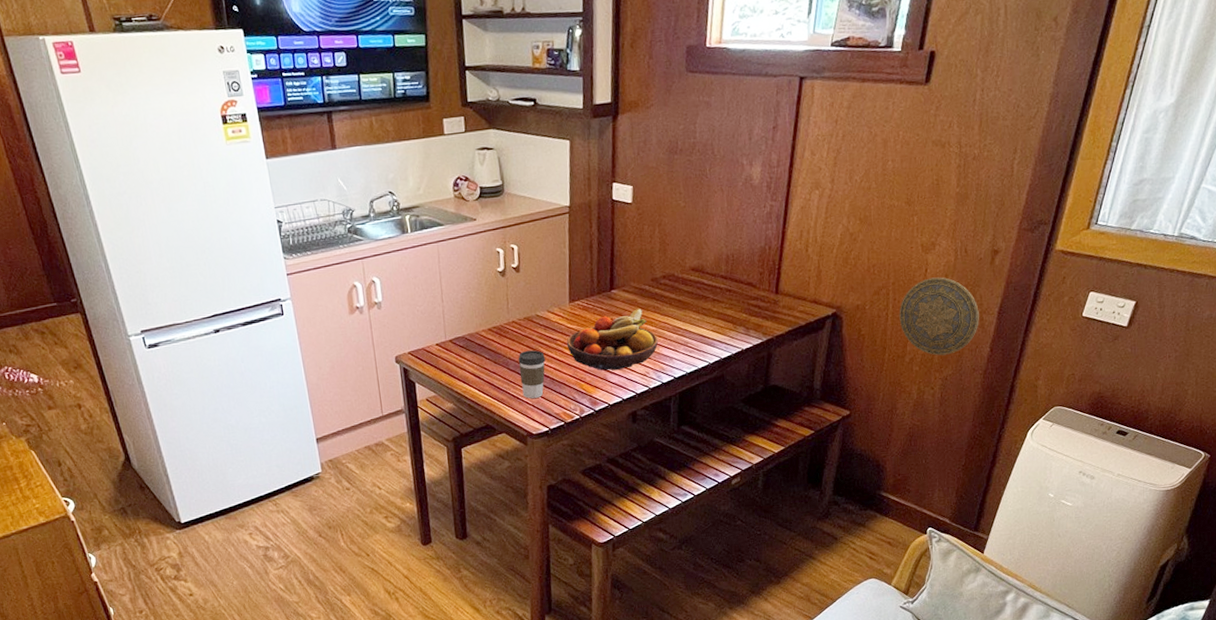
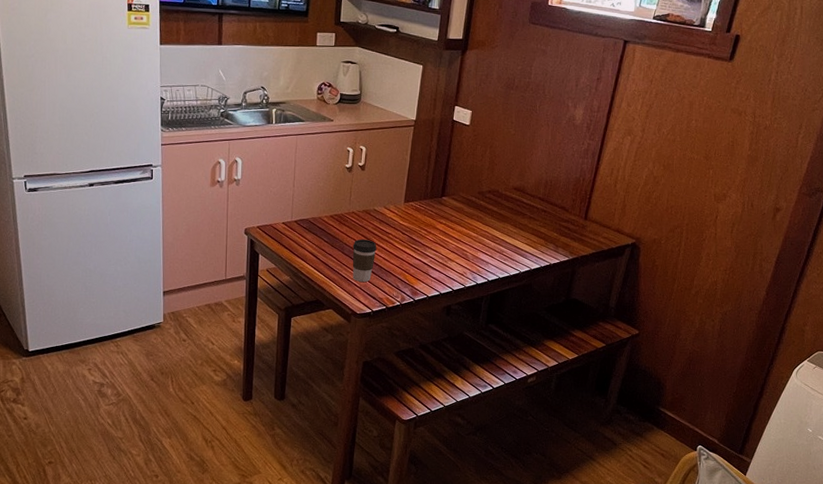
fruit bowl: present [566,308,658,371] -> none [397,216,477,267]
decorative plate: present [899,277,979,356] -> none [689,224,759,293]

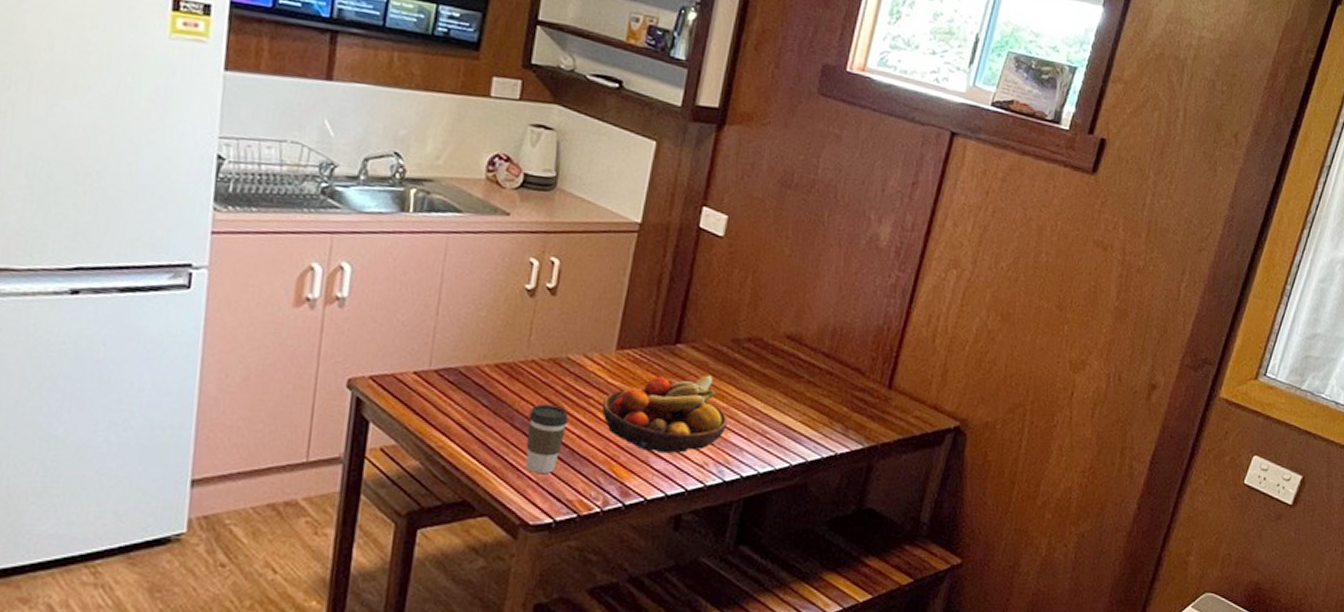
fruit bowl: none [397,216,477,267] -> present [601,375,727,453]

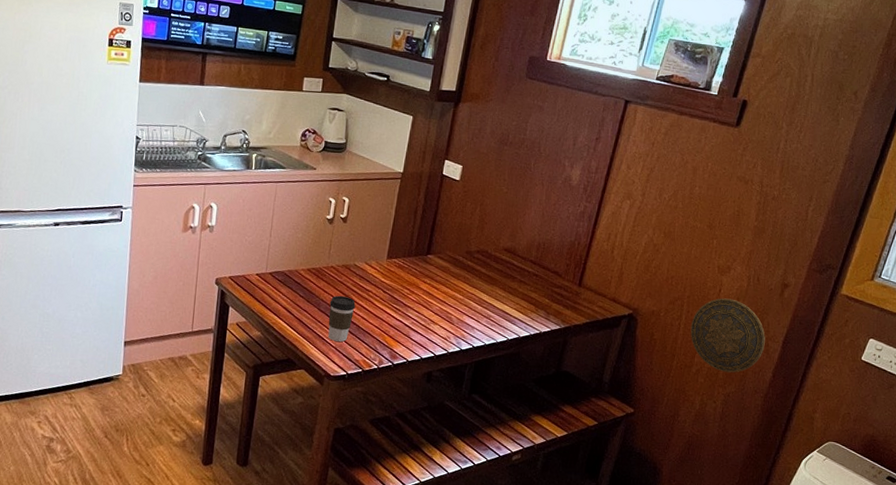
fruit bowl: present [601,375,727,453] -> none [377,276,463,329]
decorative plate: none [1034,404,1129,505] -> present [690,298,765,373]

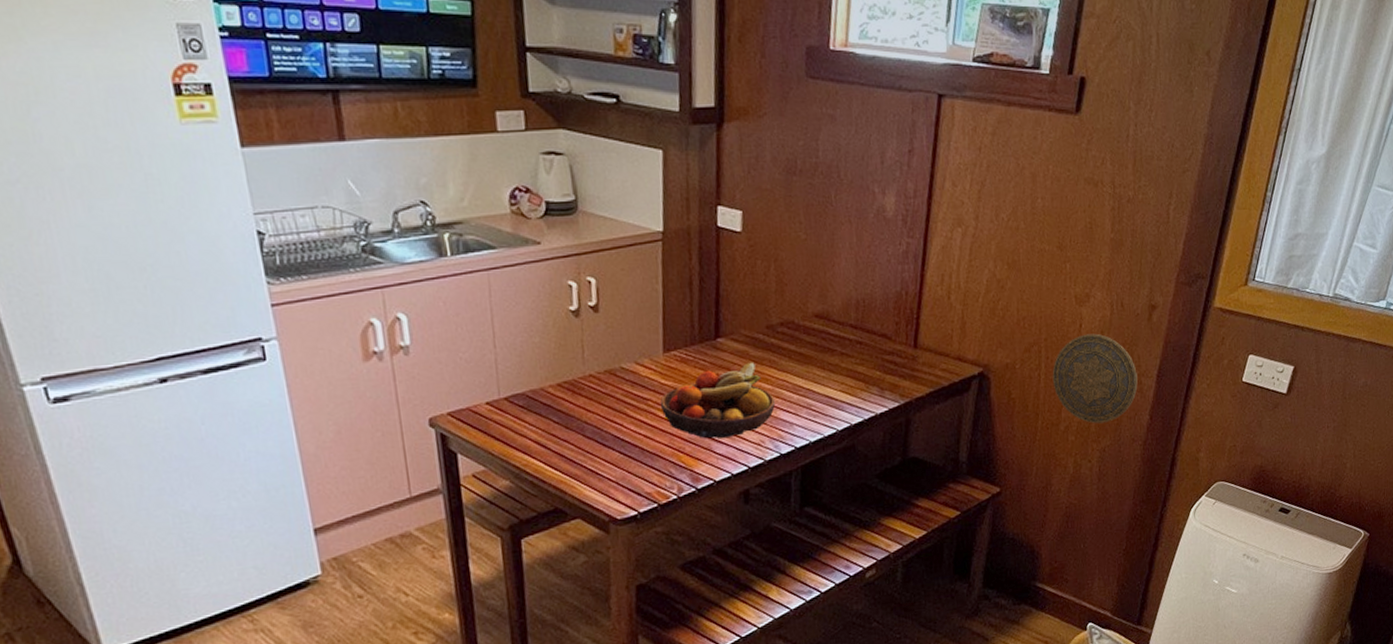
coffee cup: present [328,295,356,342] -> none [597,411,633,474]
fruit bowl: none [377,276,463,329] -> present [660,362,775,439]

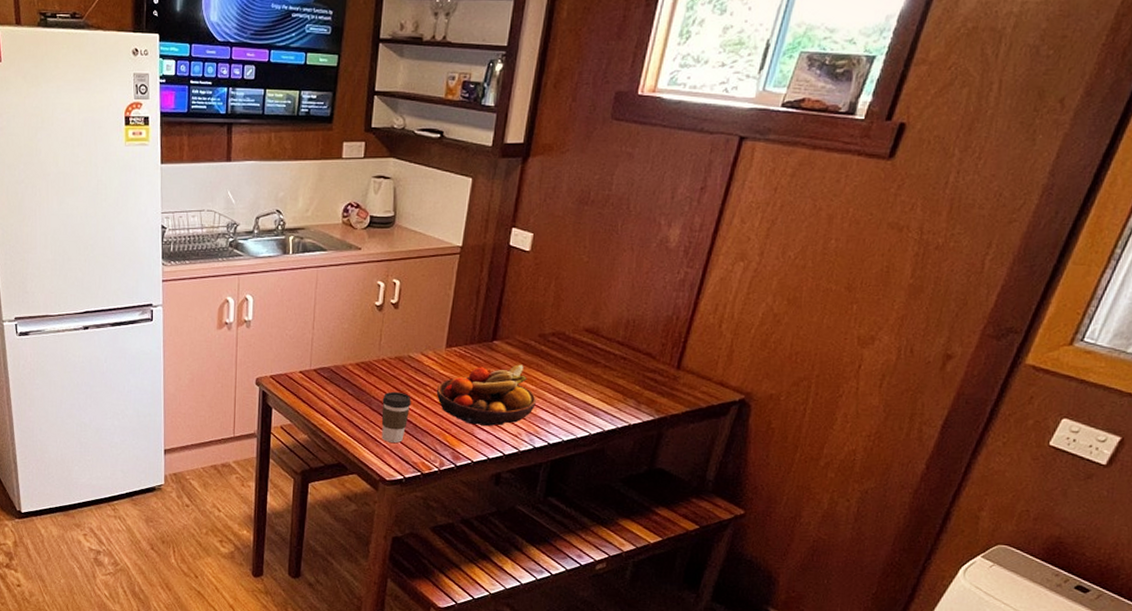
coffee cup: none [597,411,633,474] -> present [381,391,411,443]
decorative plate: present [1052,333,1138,424] -> none [818,375,918,466]

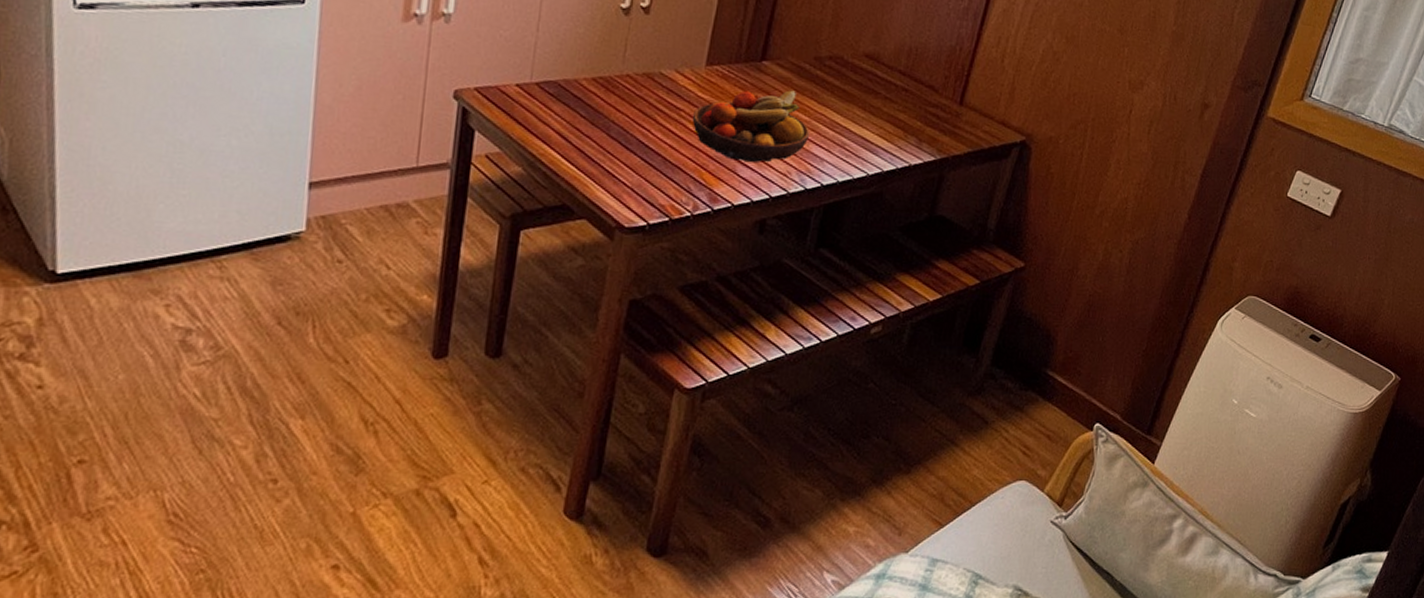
coffee cup: present [381,391,411,443] -> none [621,115,661,180]

